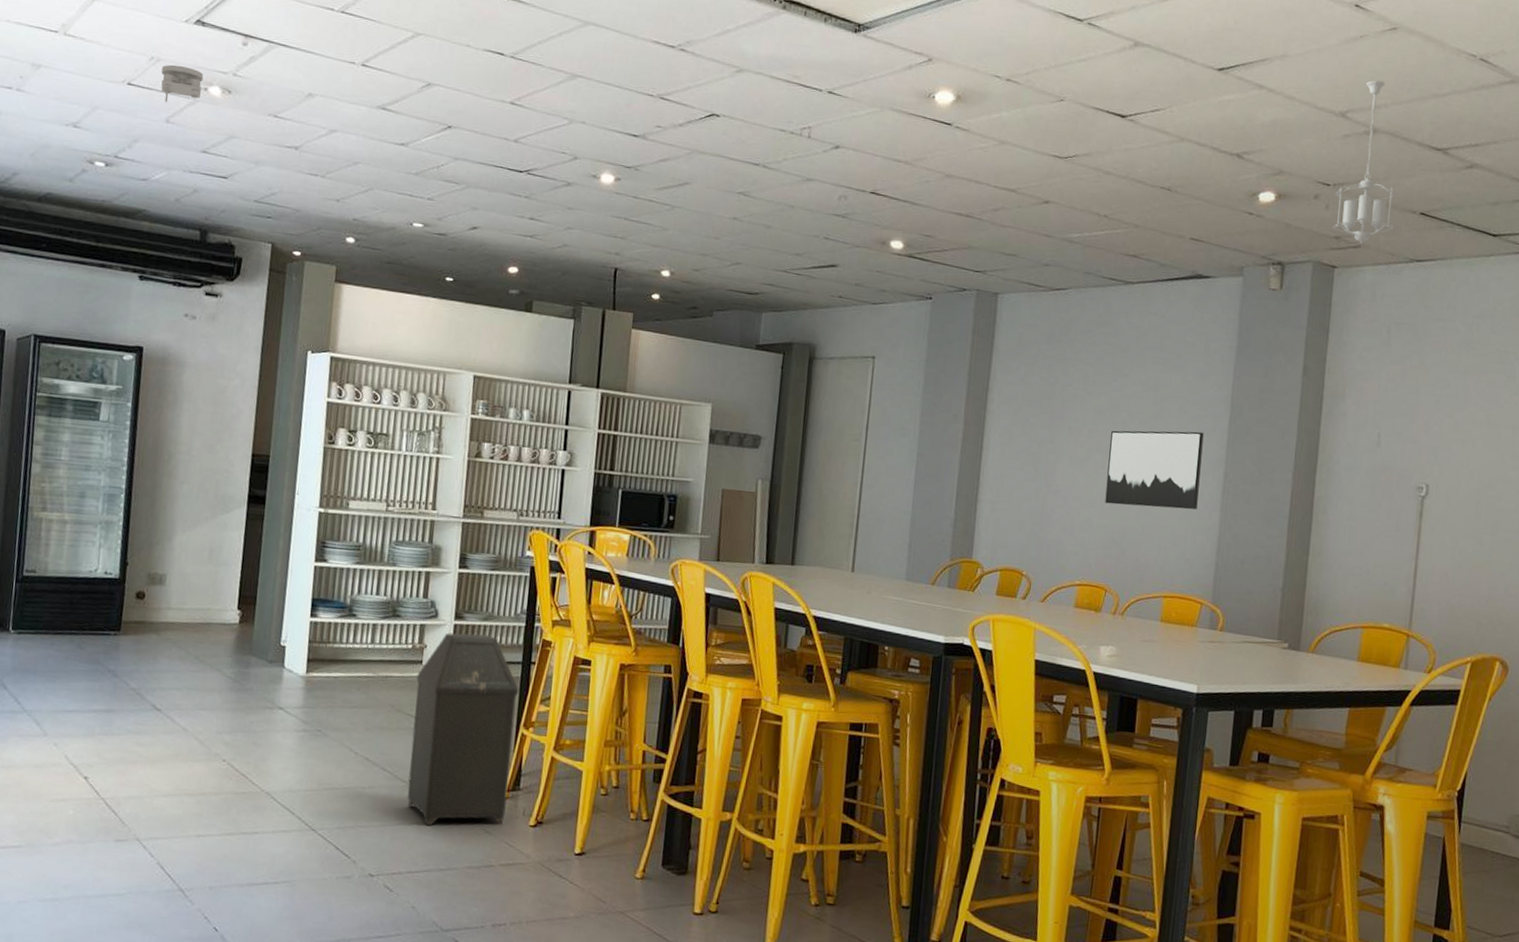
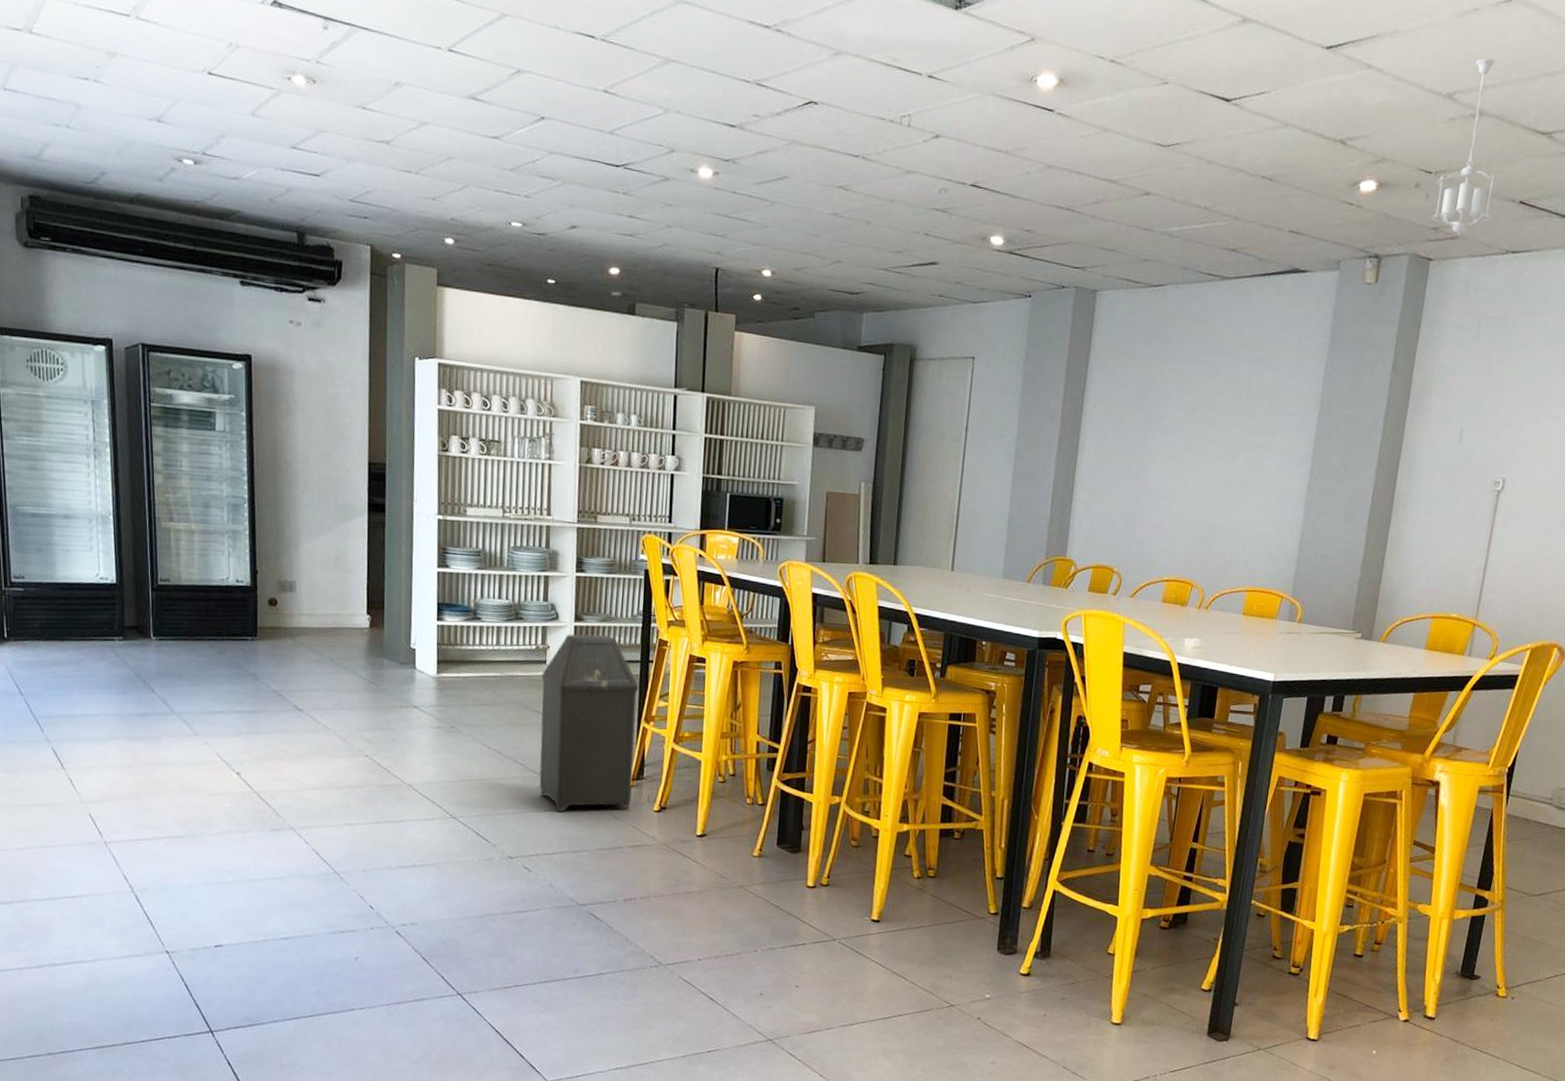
smoke detector: present [161,64,204,103] -> none [241,51,286,94]
wall art: present [1105,430,1204,510] -> none [1194,429,1293,507]

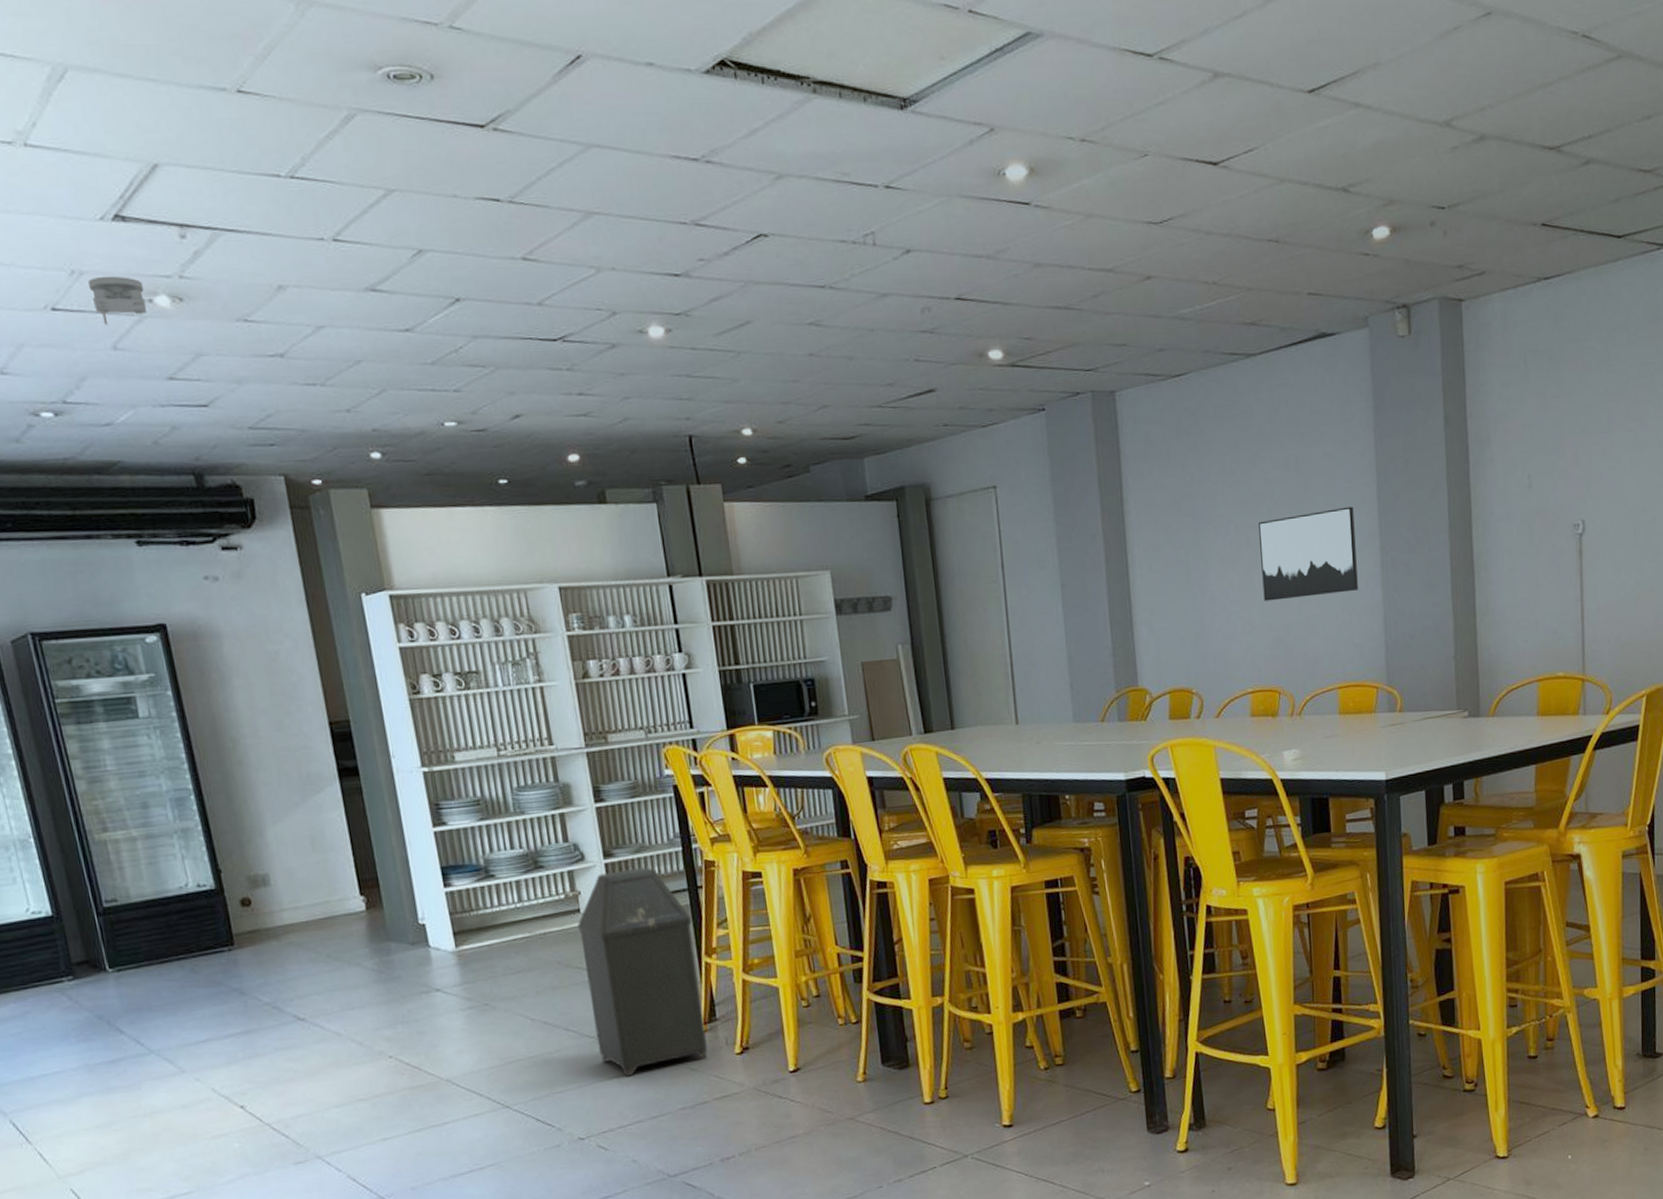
smoke detector: none [241,51,286,94] -> present [87,276,148,326]
wall art: none [1194,429,1293,507] -> present [1259,506,1358,601]
pendant light: present [1430,58,1499,234] -> none [1451,77,1517,269]

